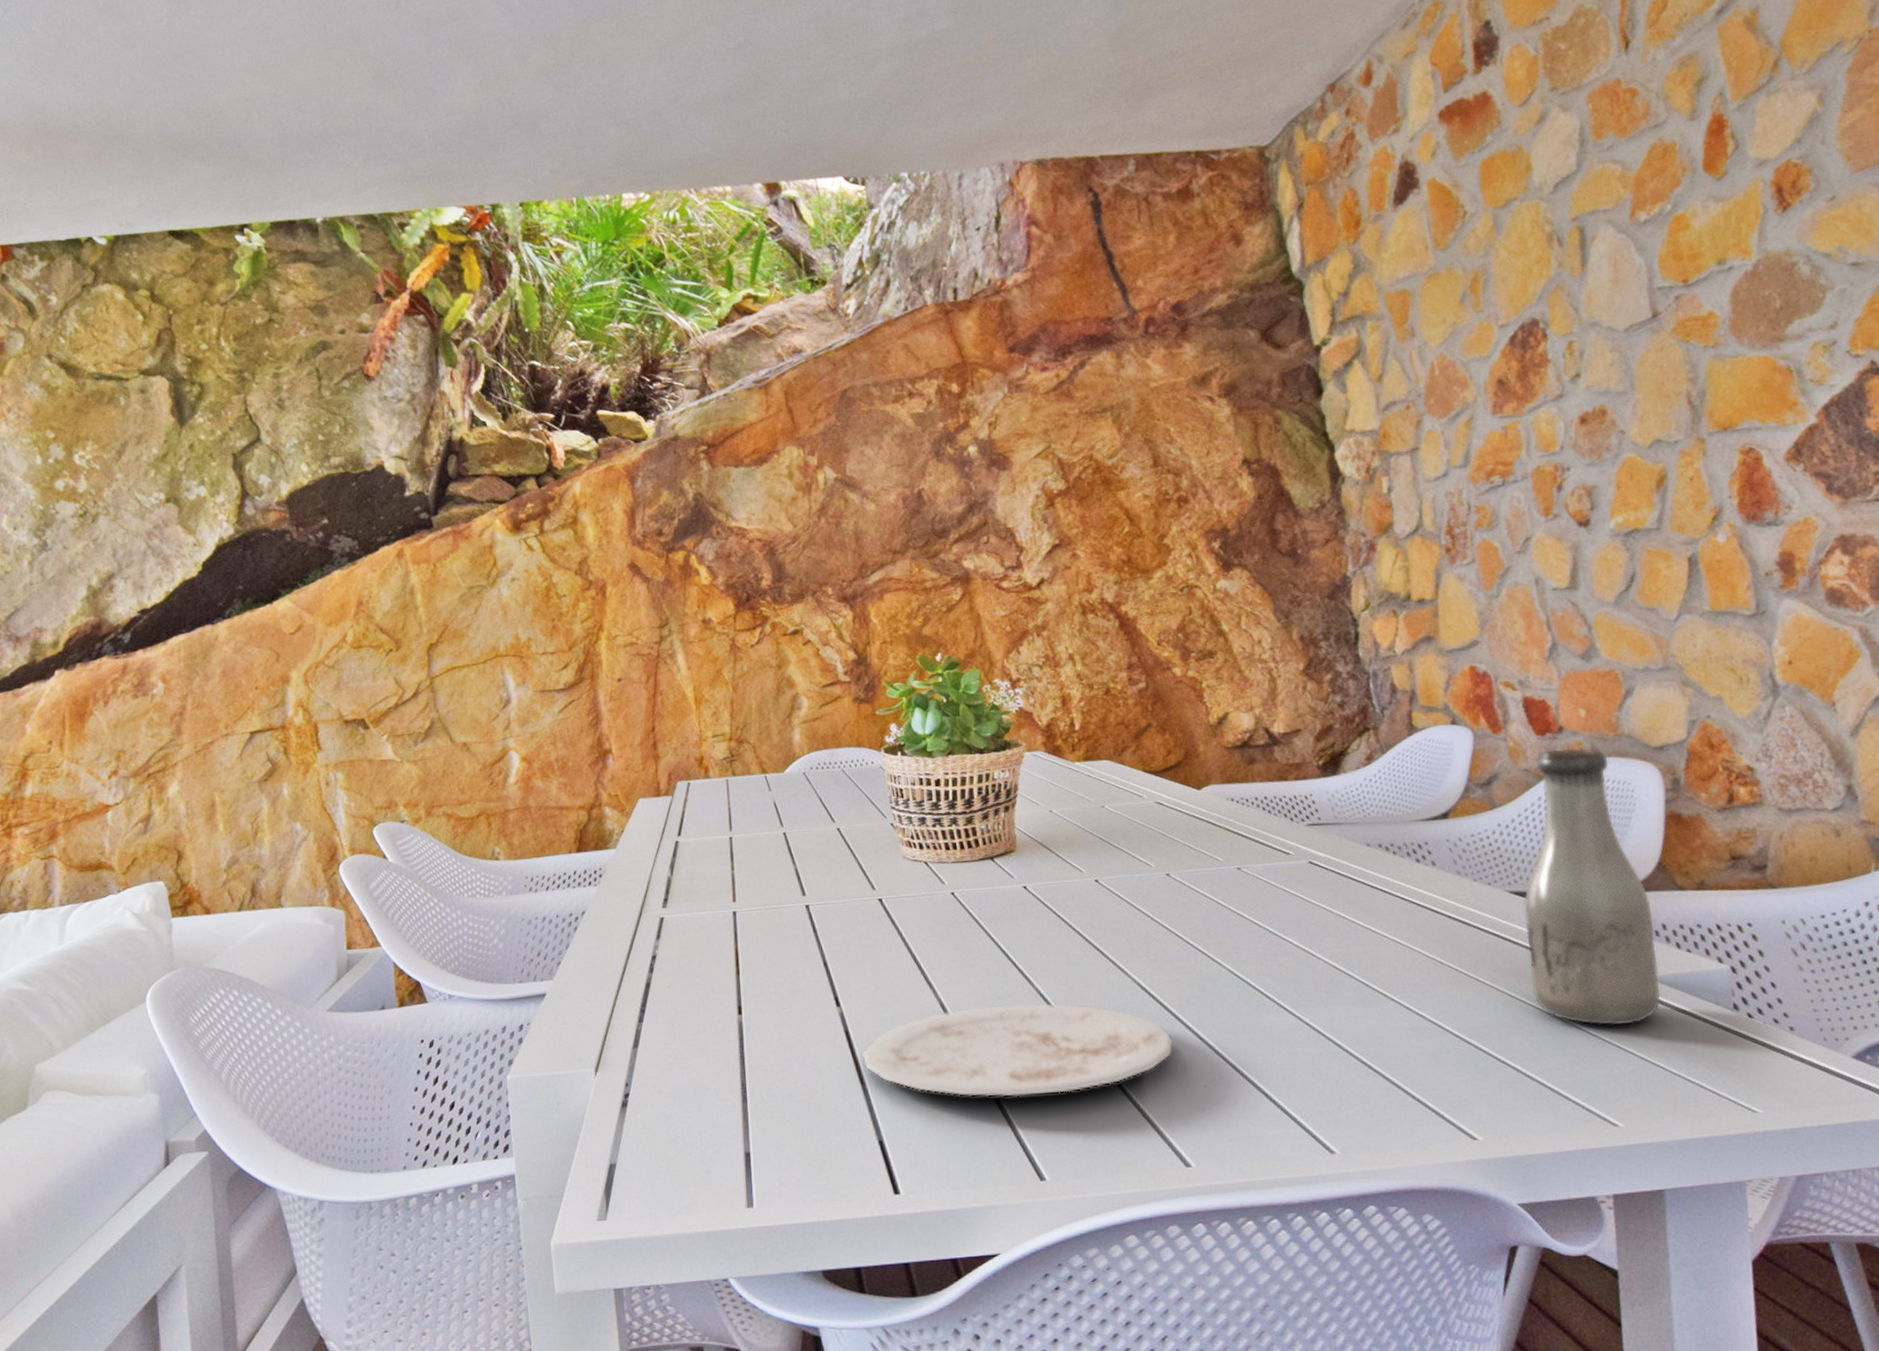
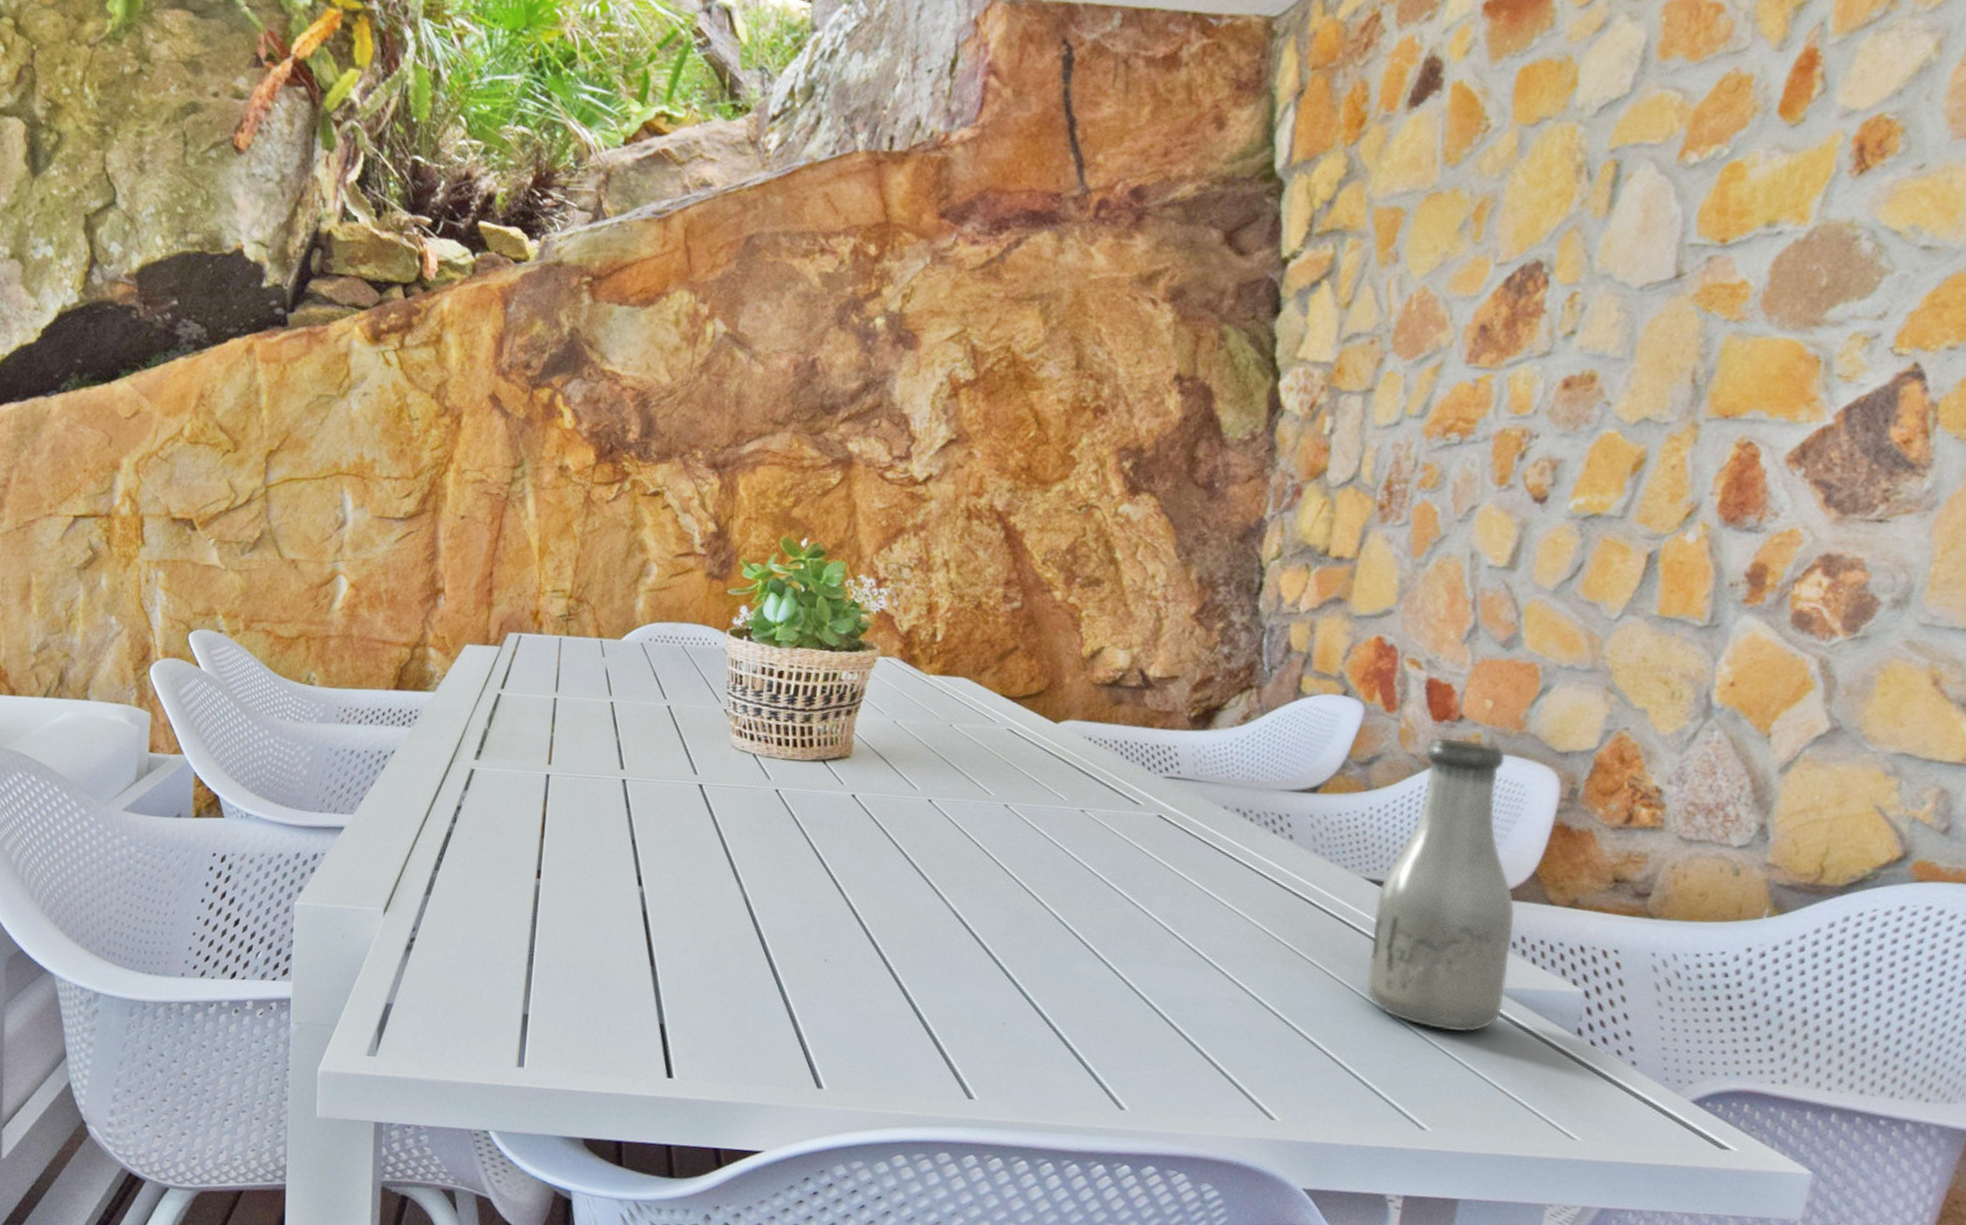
plate: present [863,1003,1174,1097] -> none [657,908,979,1007]

